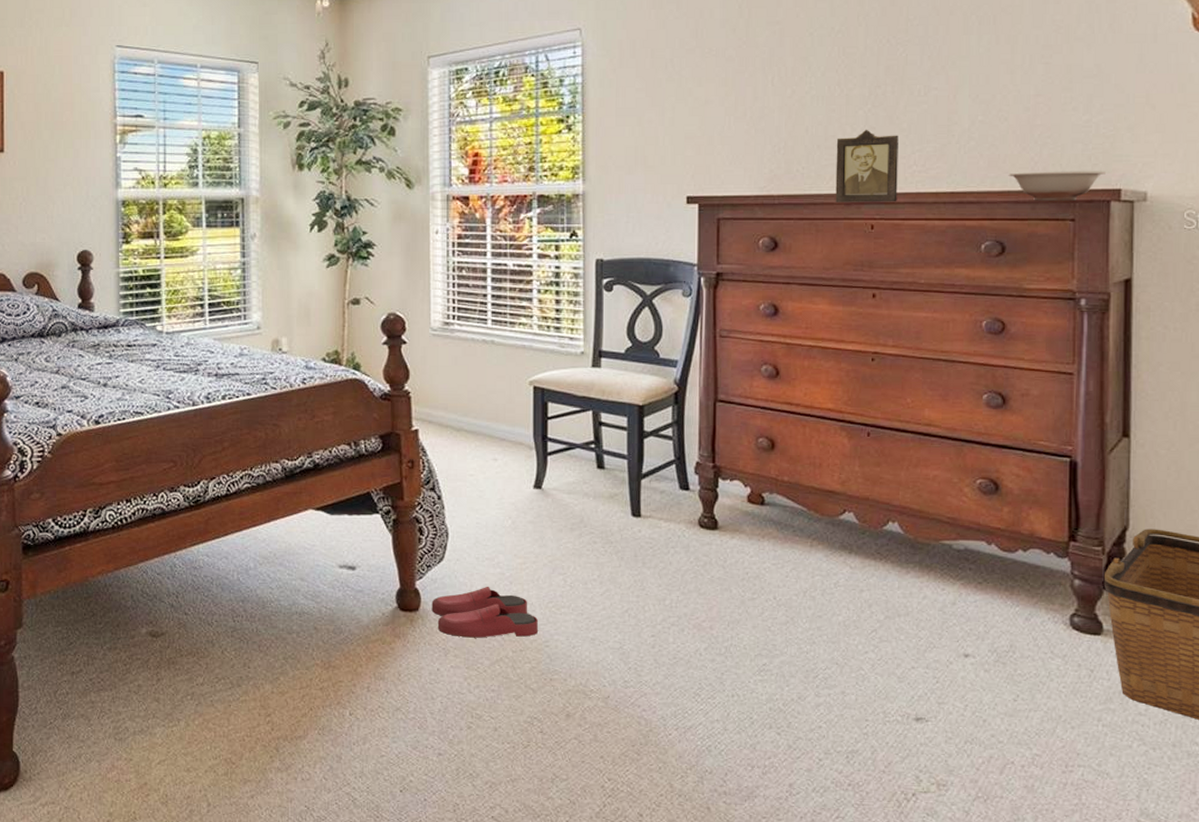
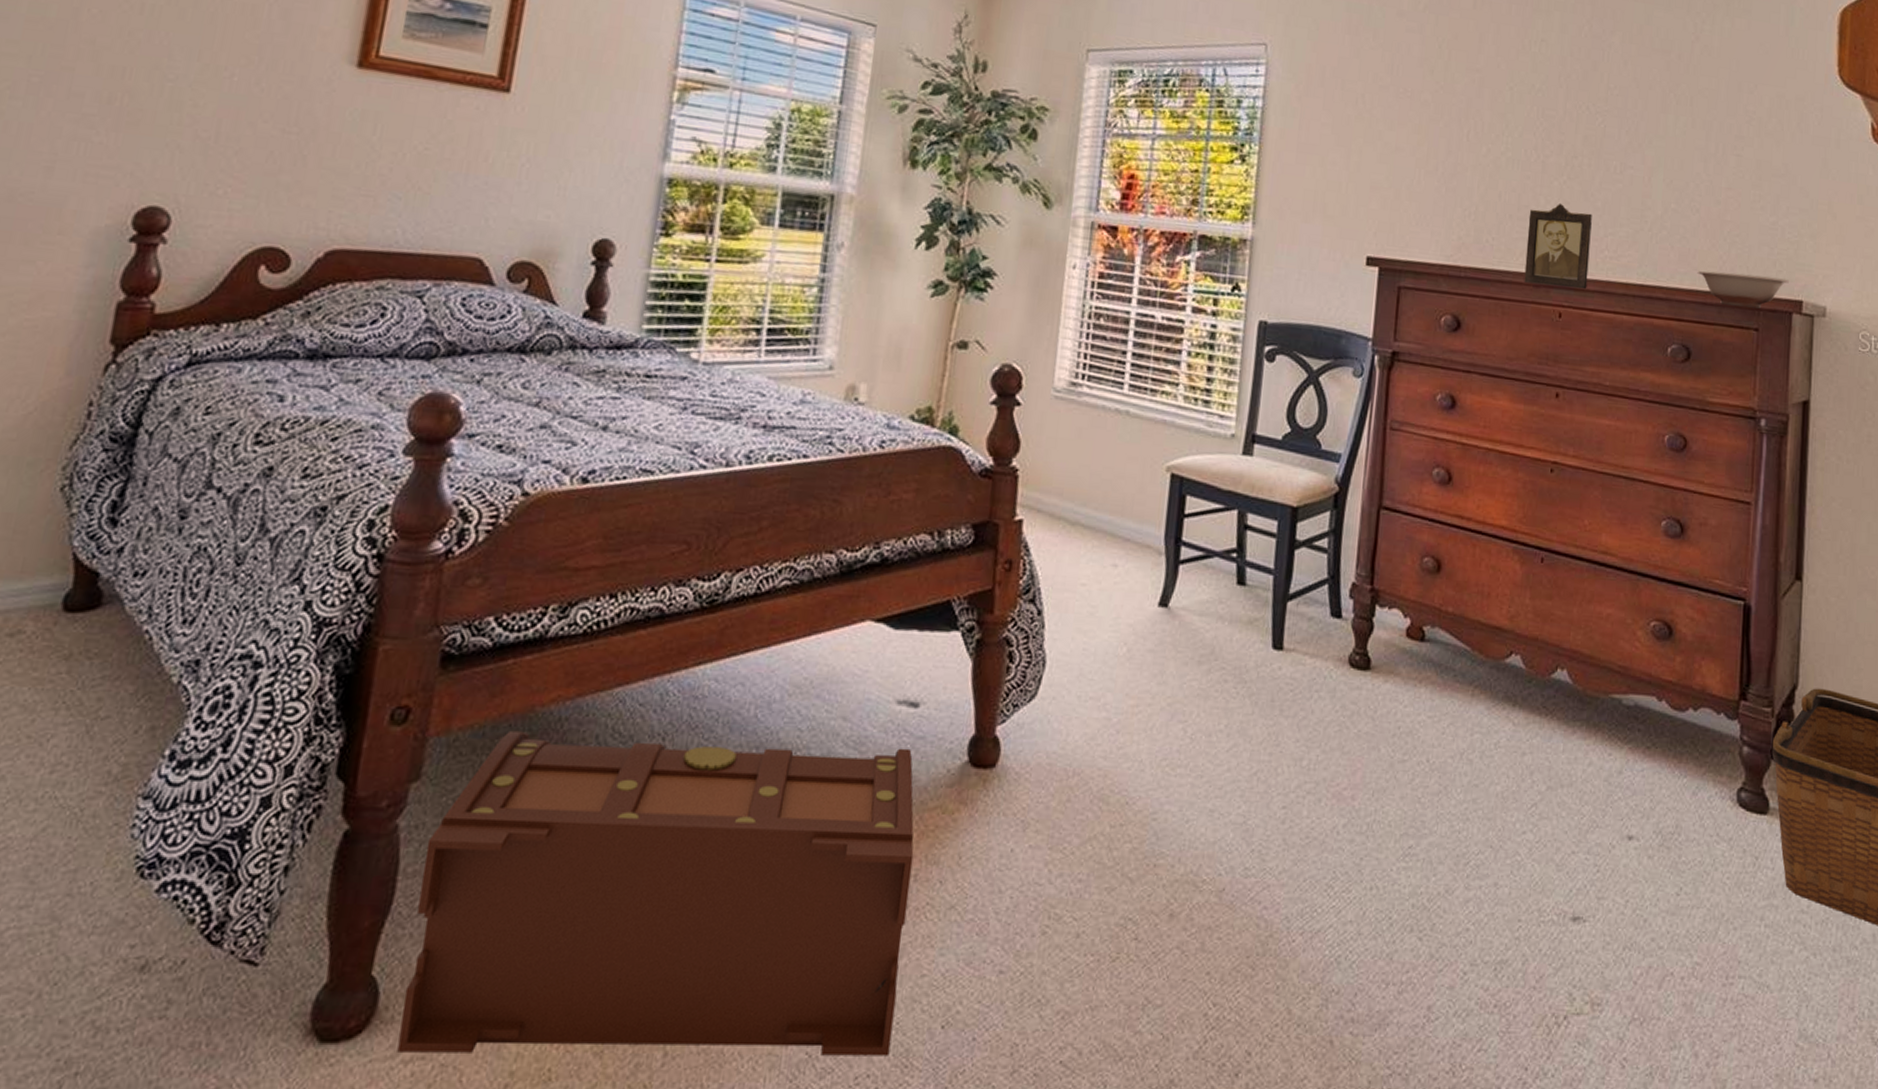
treasure chest: none [34,593,365,810] -> present [397,730,914,1056]
slippers: present [431,586,538,638] -> none [1012,735,1146,807]

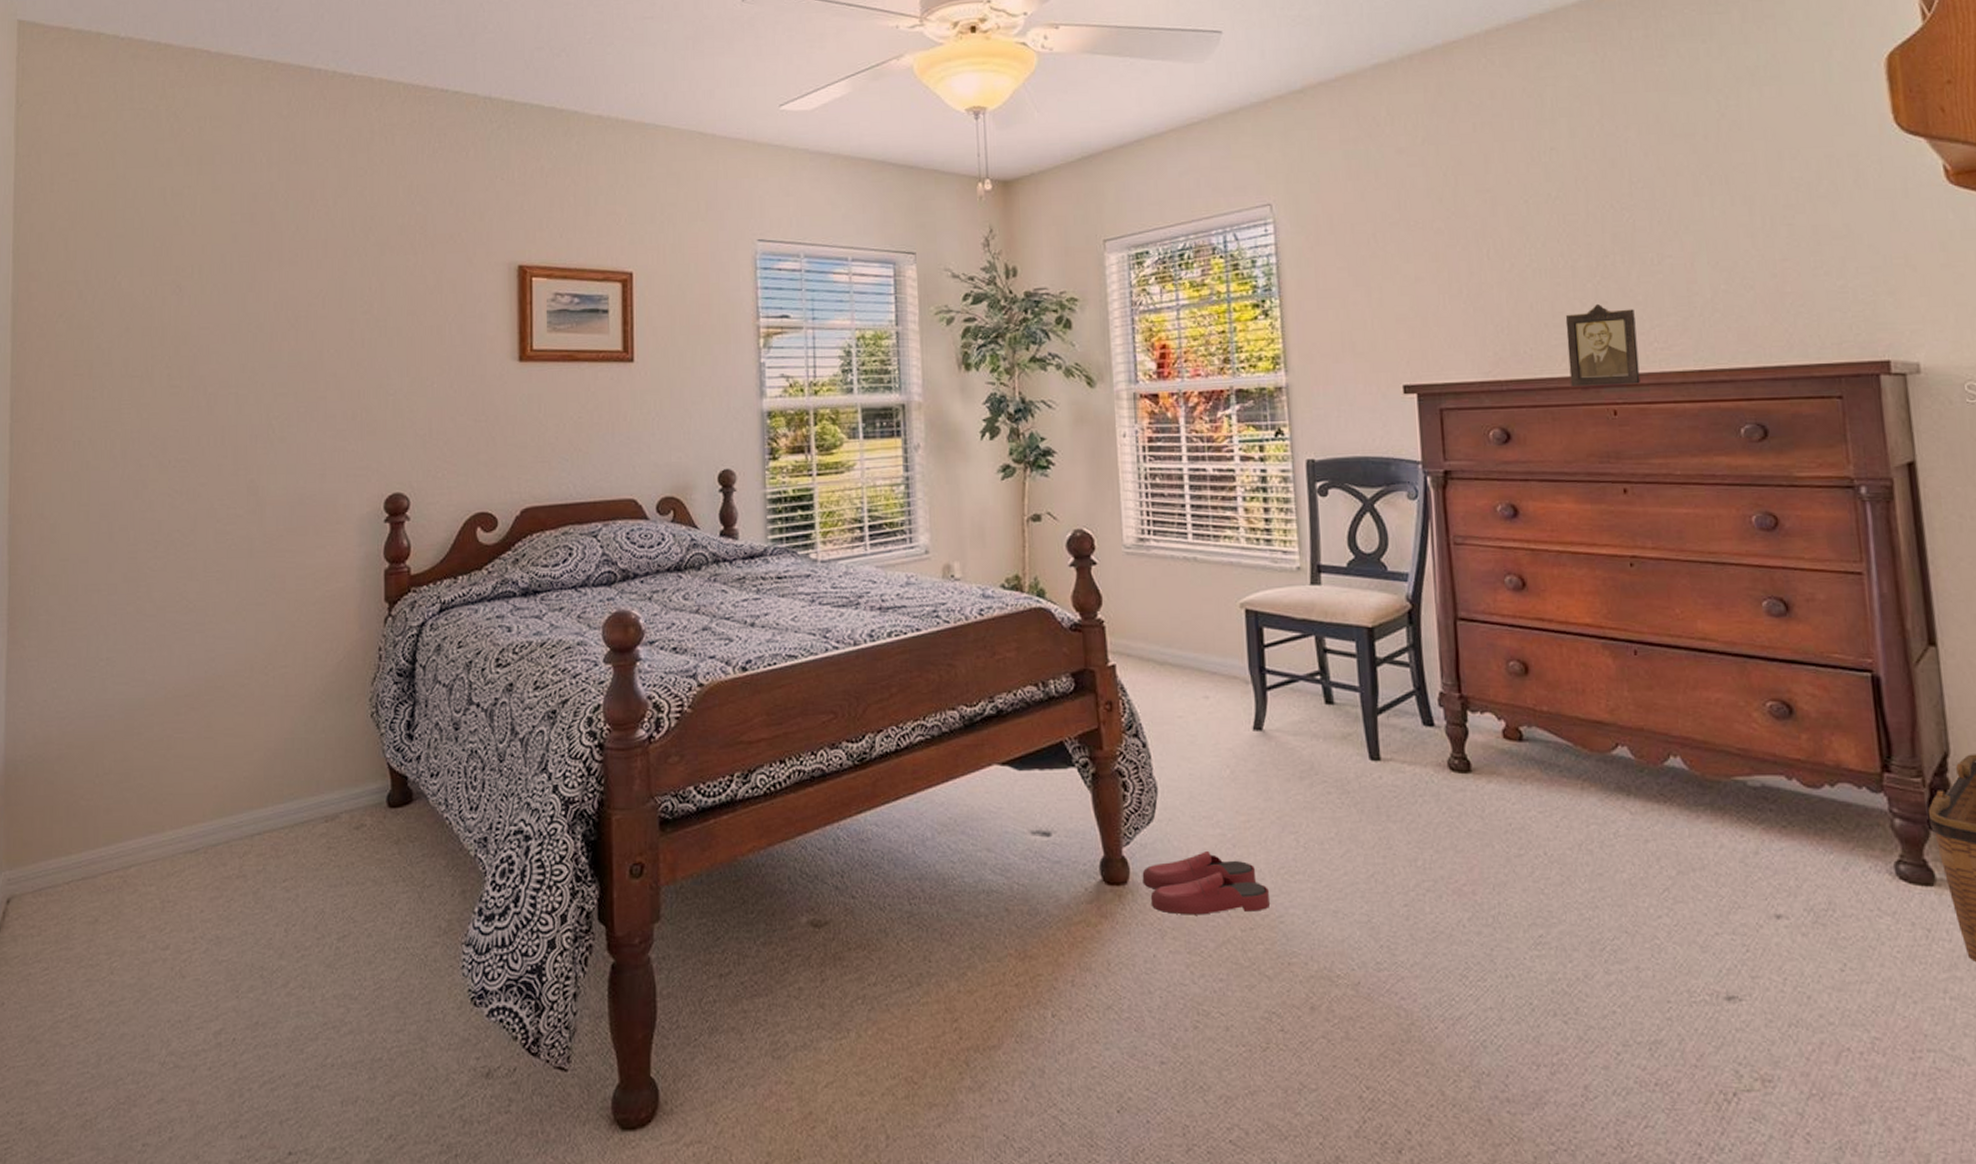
treasure chest: present [397,730,914,1056] -> none [674,872,1076,1137]
slippers: none [1012,735,1146,807] -> present [1142,850,1270,915]
decorative bowl: present [1697,270,1789,309] -> none [1761,341,1870,378]

